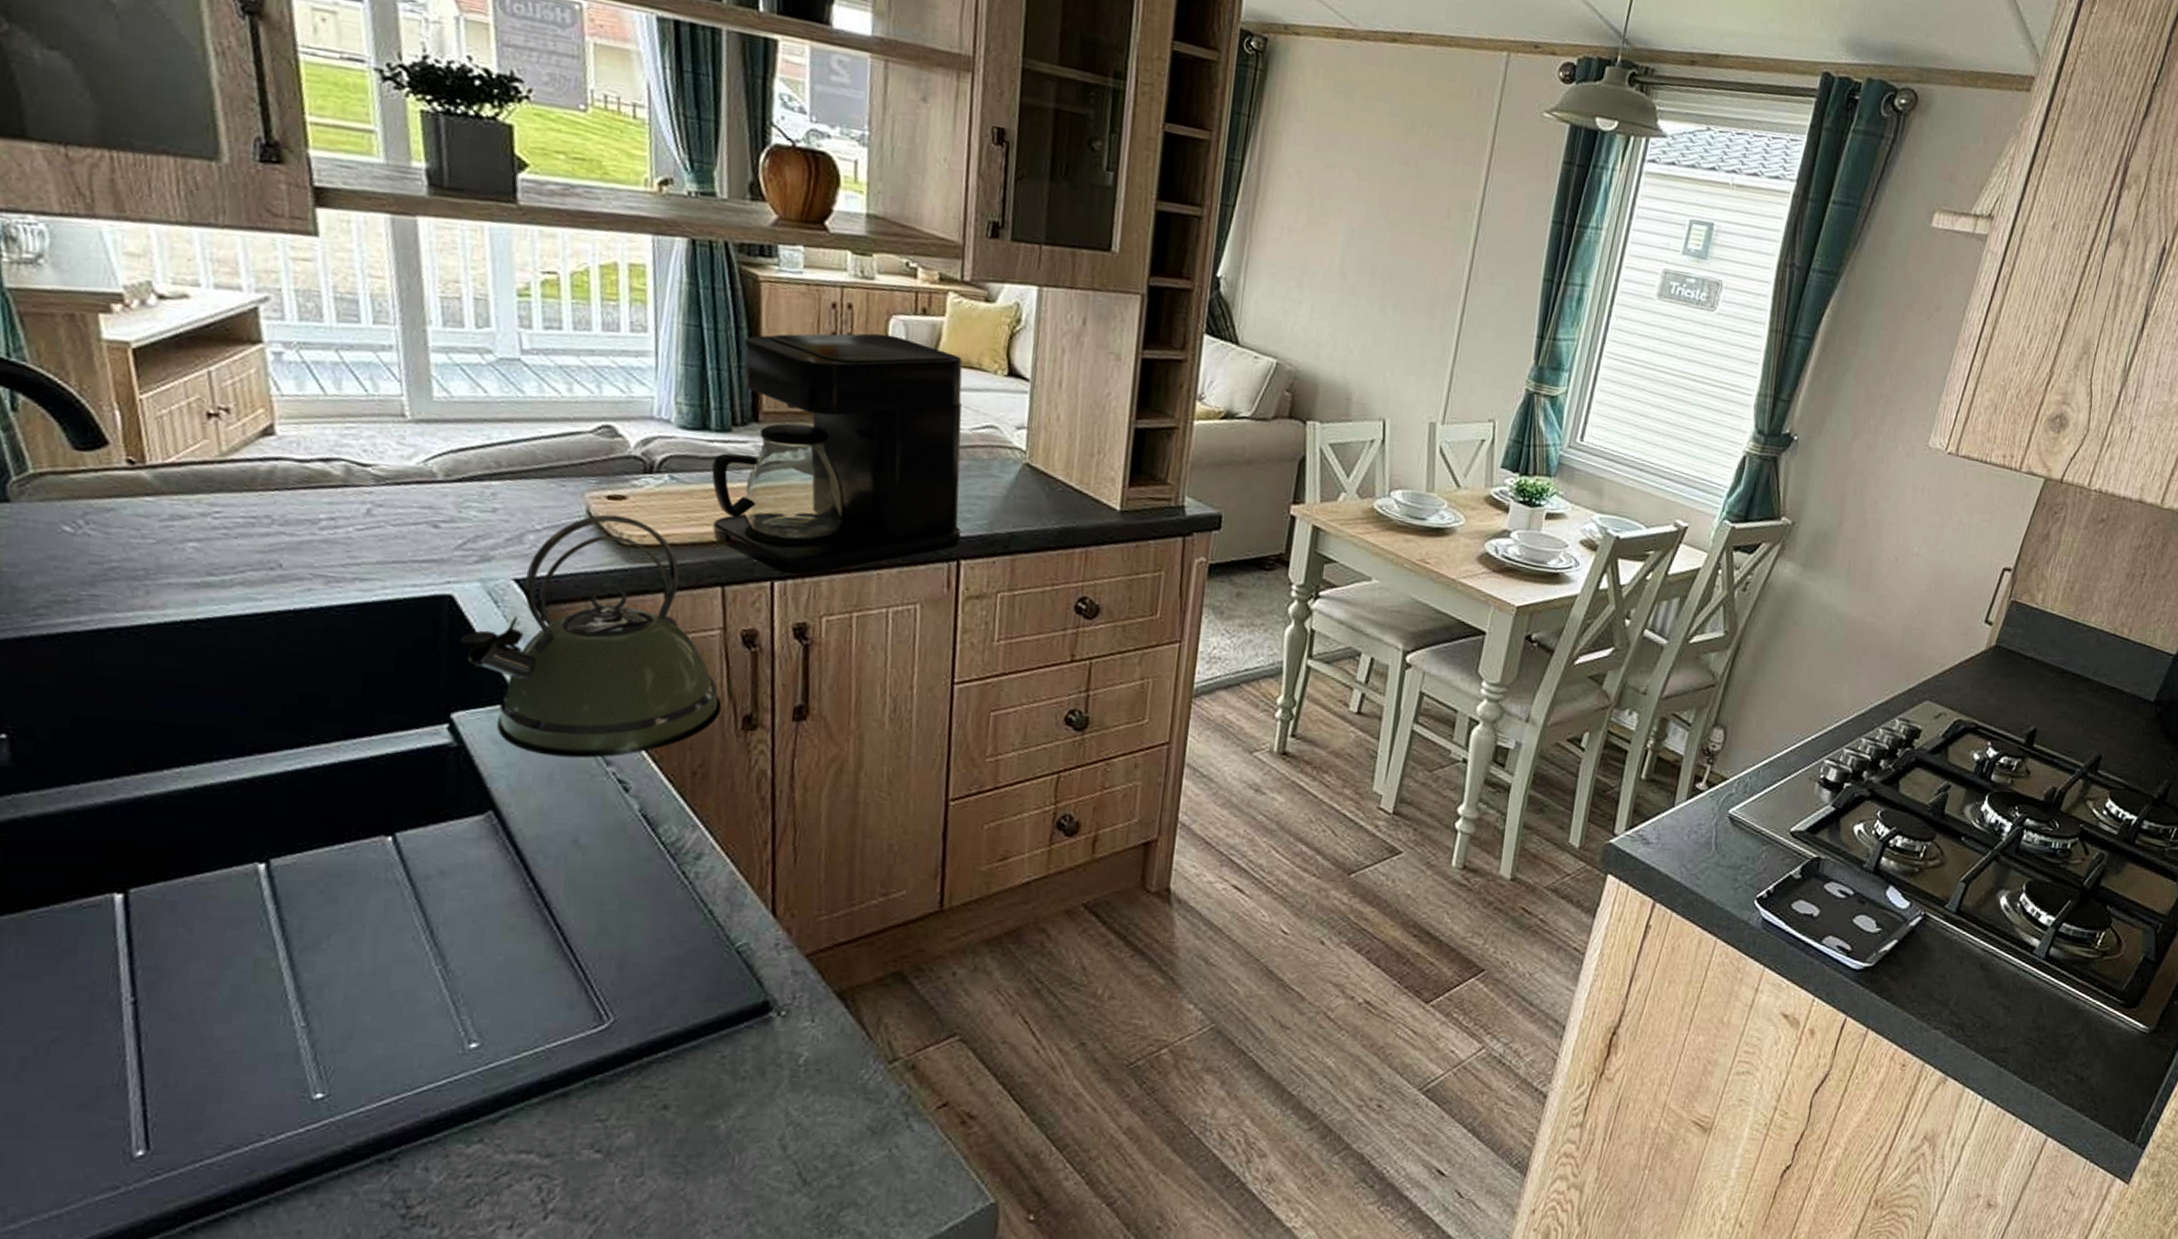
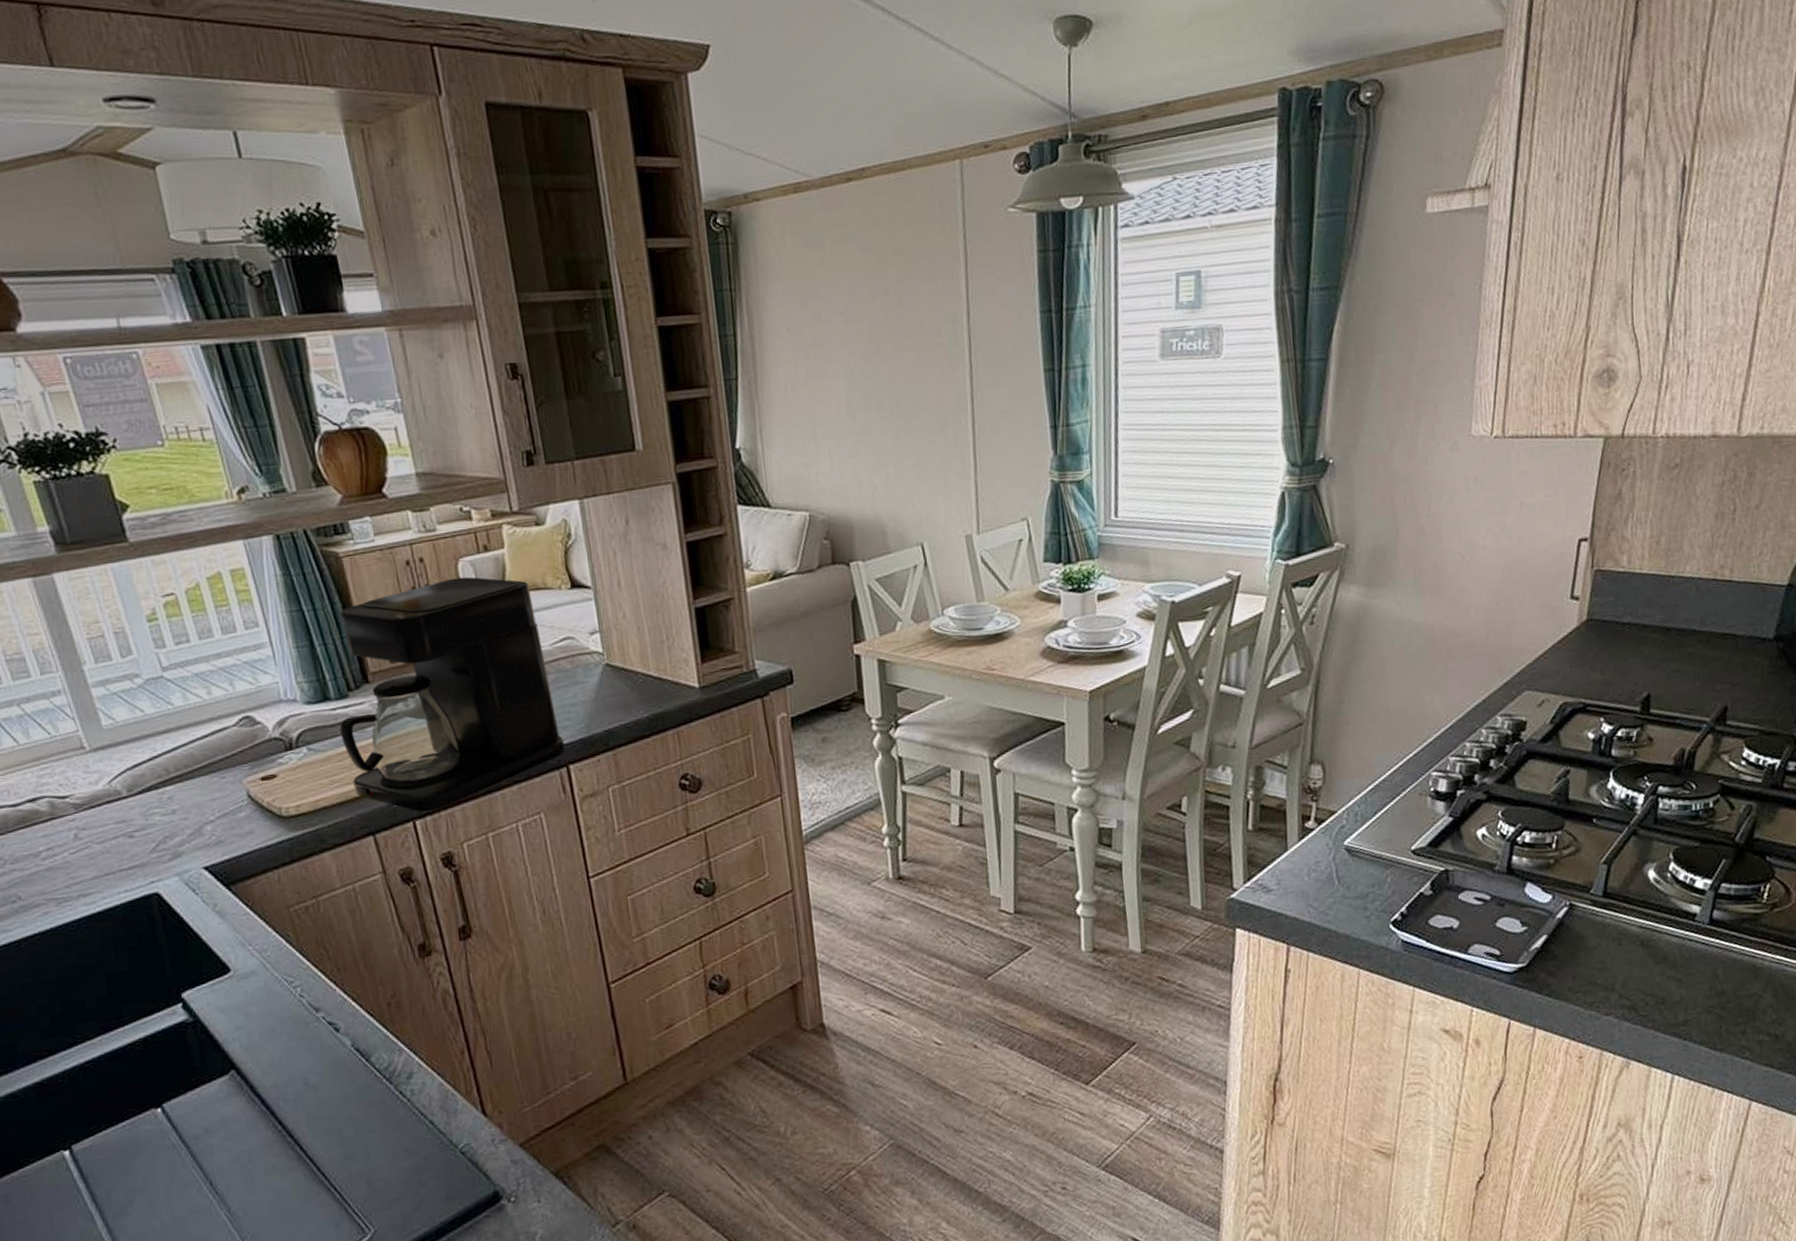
kettle: present [459,514,722,759] -> none [172,792,399,1014]

